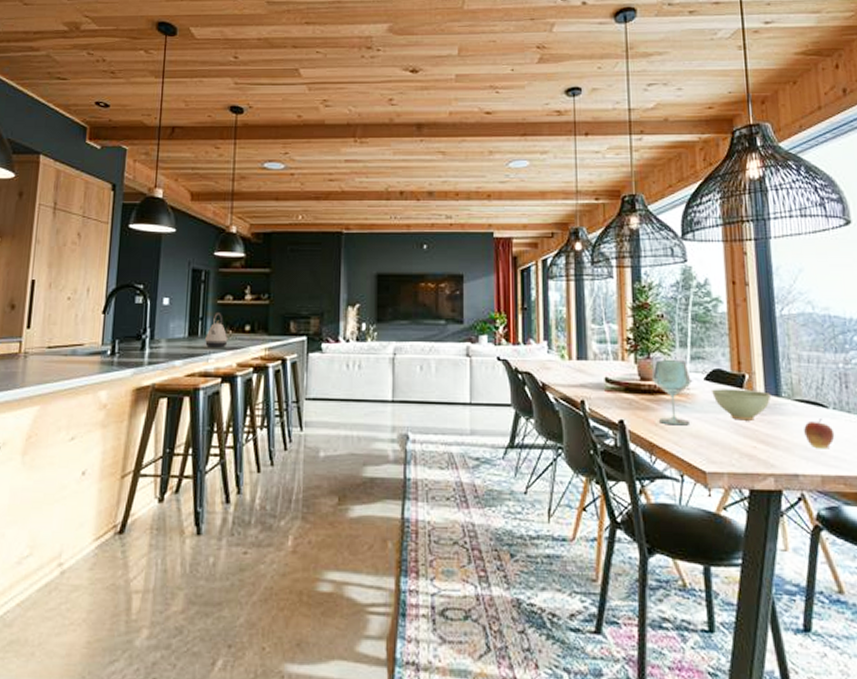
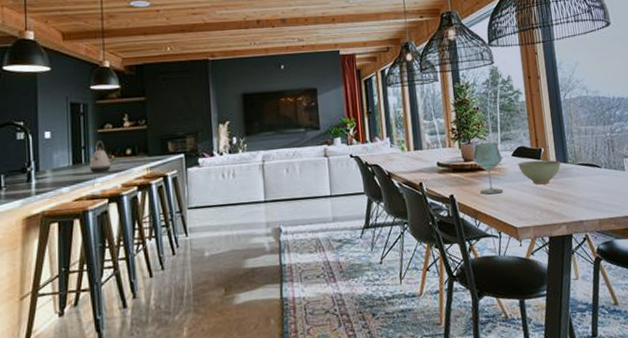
fruit: present [804,419,835,449] -> none [585,176,607,199]

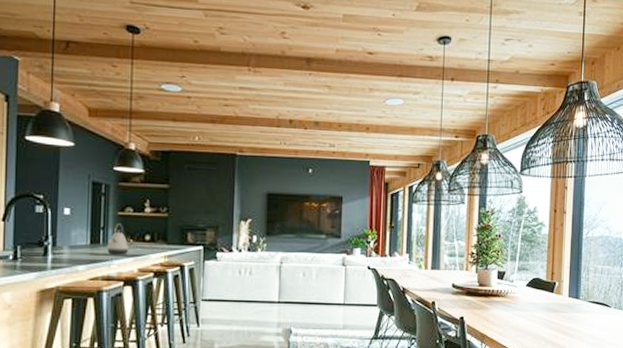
wine glass: present [473,142,503,195] -> none [488,270,517,321]
bowl: present [518,160,561,185] -> none [531,293,573,317]

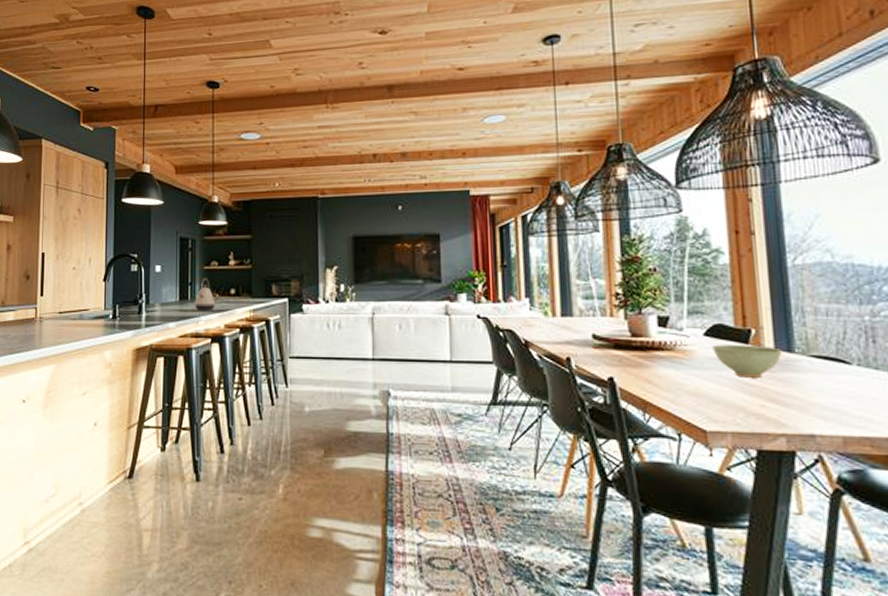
bowl: none [531,293,573,317] -> present [713,345,783,378]

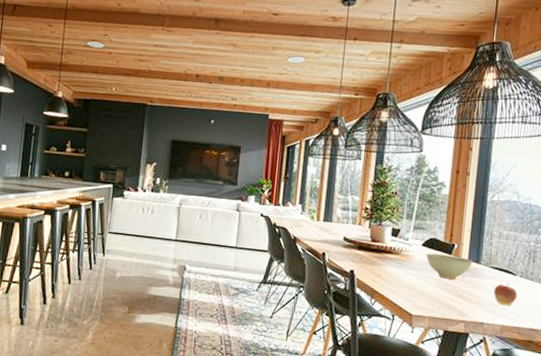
kettle: present [195,278,215,311] -> none [33,160,51,188]
fruit: none [822,376,860,408] -> present [494,283,518,306]

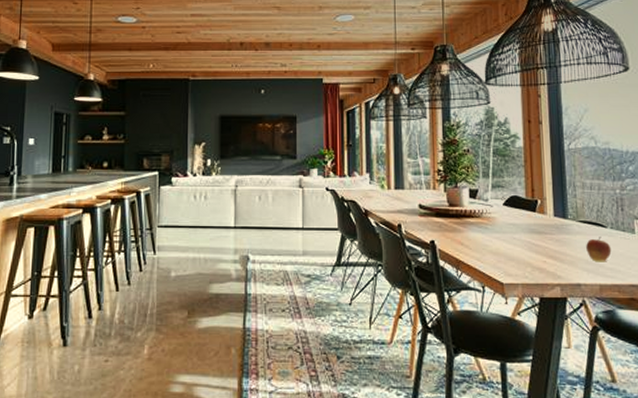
bowl: present [426,253,473,280] -> none [510,213,560,239]

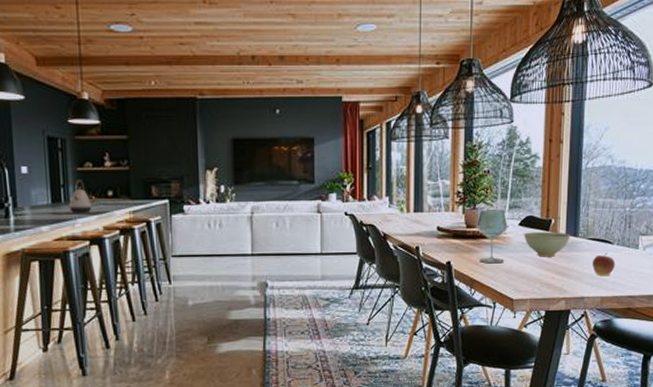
kettle: none [67,151,88,182] -> present [69,180,92,213]
wine glass: none [459,189,492,244] -> present [477,210,508,264]
bowl: none [510,213,560,239] -> present [524,232,571,257]

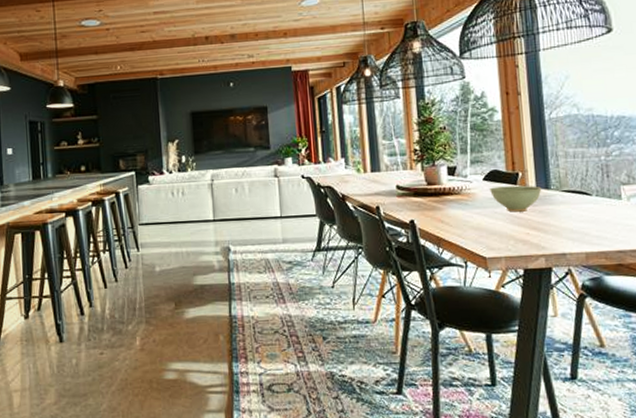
kettle: present [69,180,92,213] -> none [47,157,67,188]
wine glass: present [477,210,508,264] -> none [438,165,472,221]
fruit: present [592,253,616,277] -> none [570,205,598,231]

